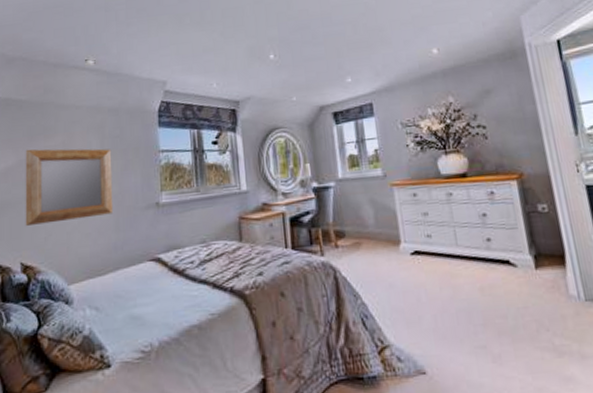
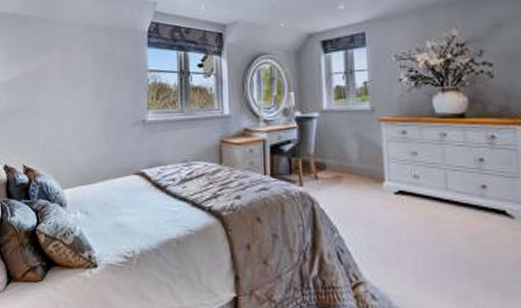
mirror: present [25,148,114,227] -> none [27,62,104,133]

